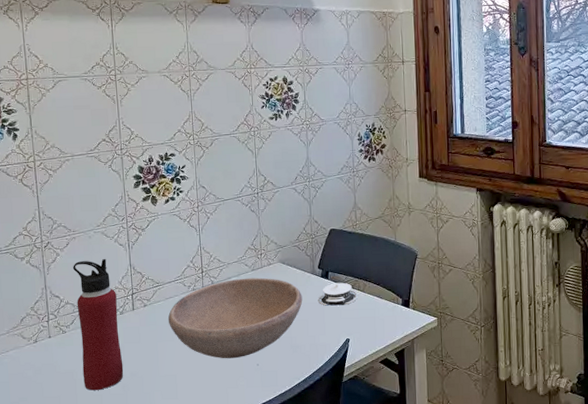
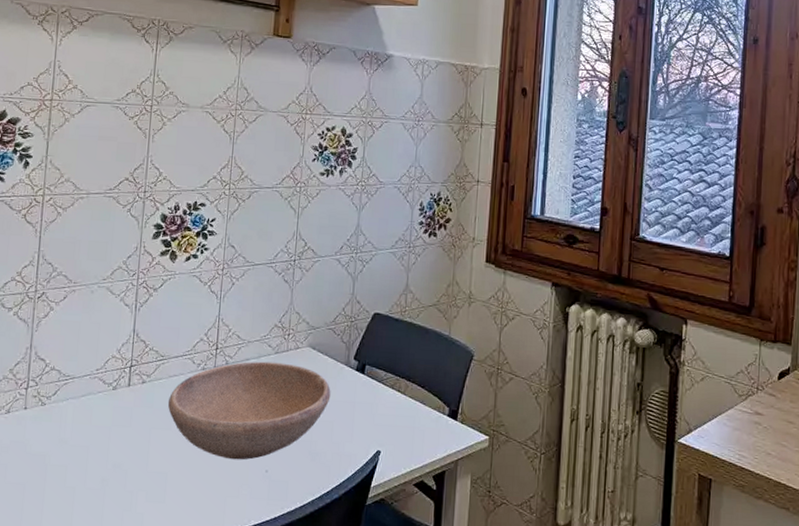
water bottle: present [73,259,124,391] -> none [56,319,112,482]
architectural model: present [317,281,358,306] -> none [348,378,397,409]

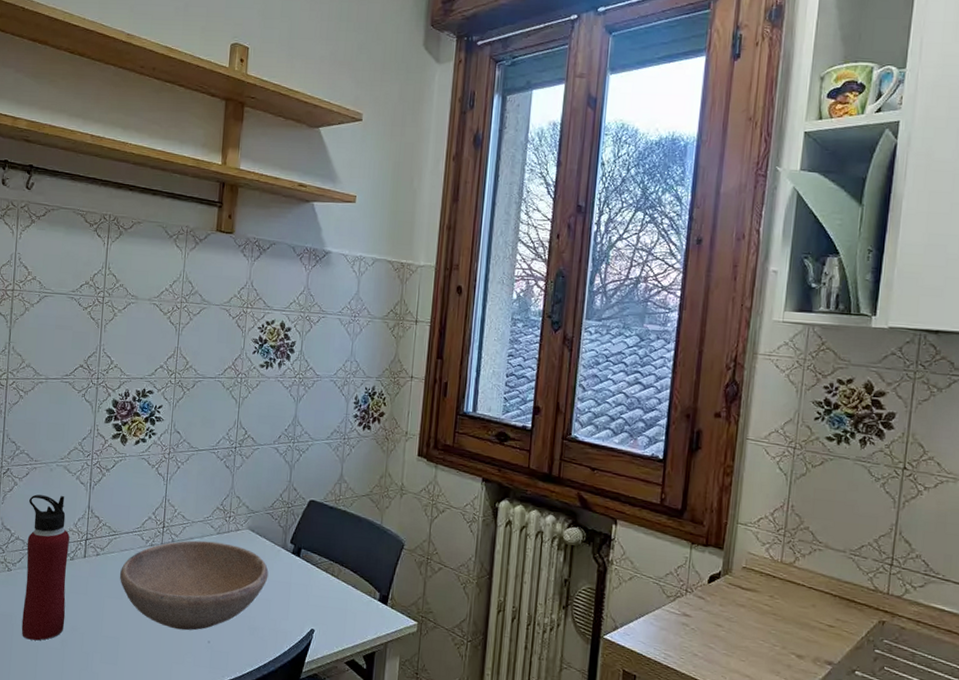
water bottle: none [56,319,112,482] -> present [21,494,70,641]

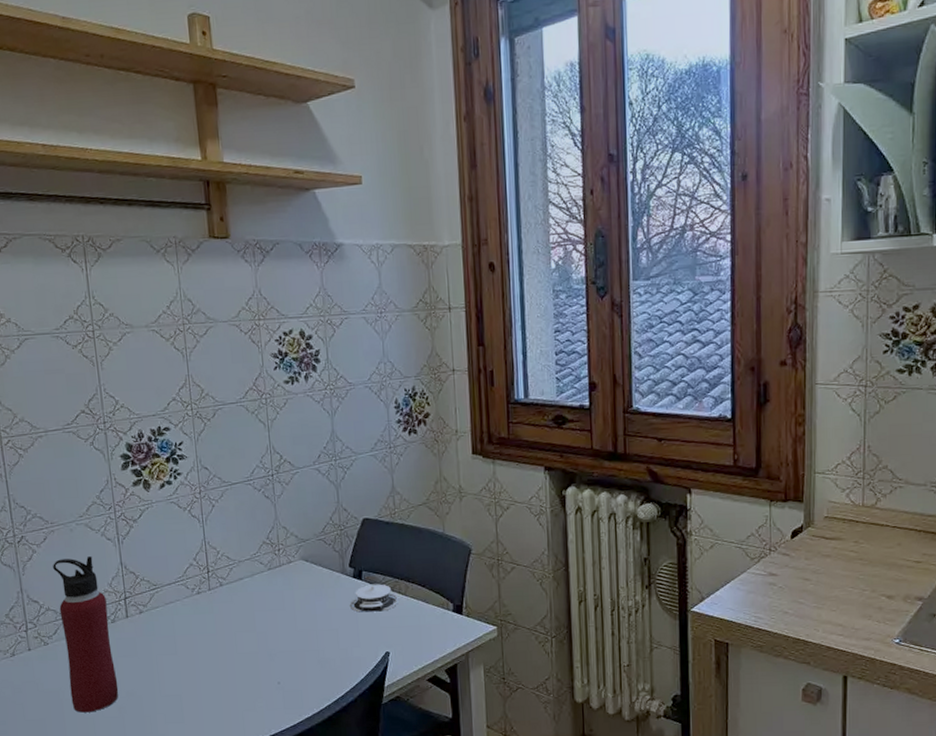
bowl: present [119,540,269,631] -> none [168,578,331,676]
architectural model: none [285,561,330,590] -> present [349,583,398,613]

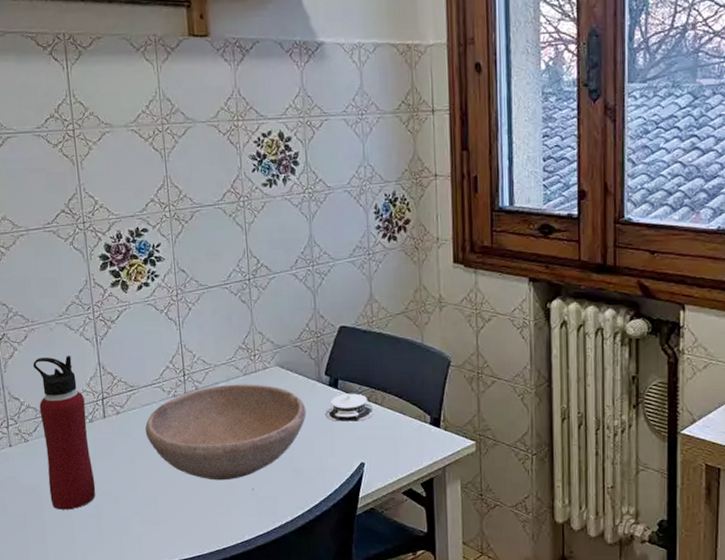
bowl: none [168,578,331,676] -> present [145,384,306,481]

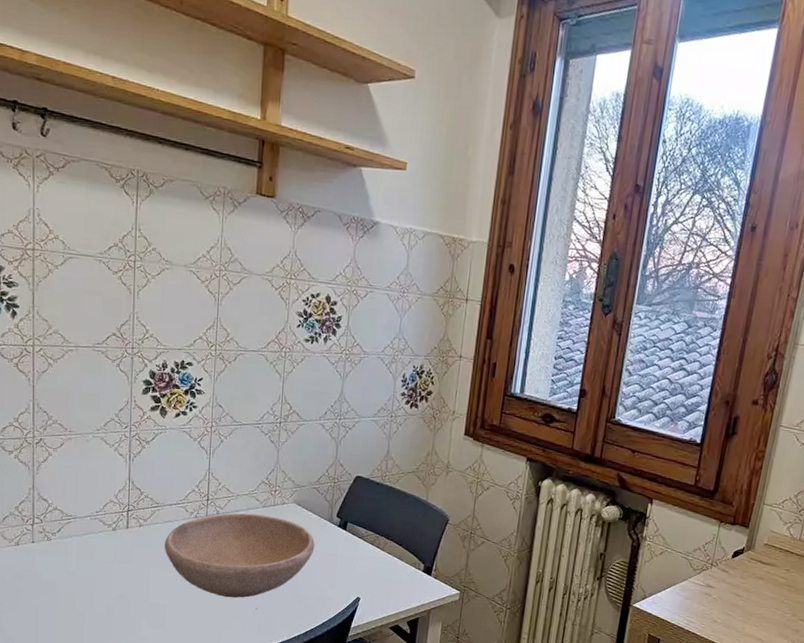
water bottle: present [33,356,96,510] -> none [65,465,110,607]
architectural model: present [325,392,374,422] -> none [331,534,376,561]

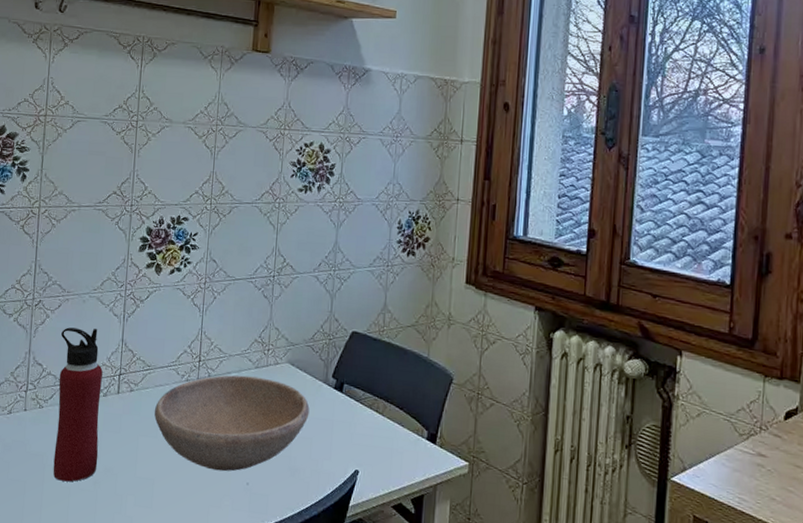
water bottle: none [65,465,110,607] -> present [53,327,103,482]

